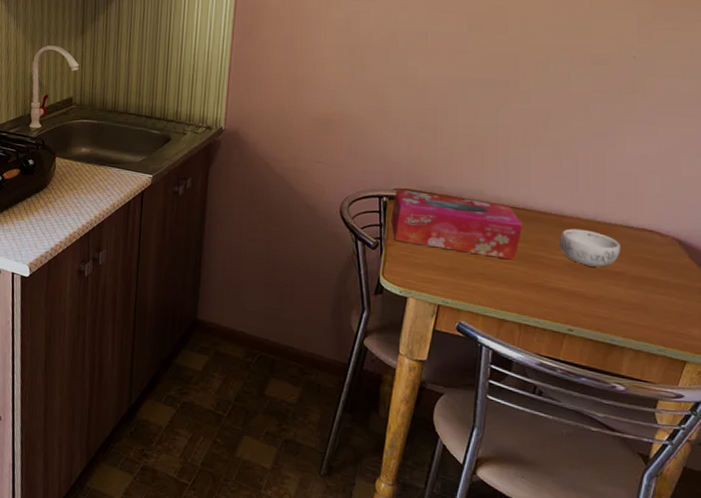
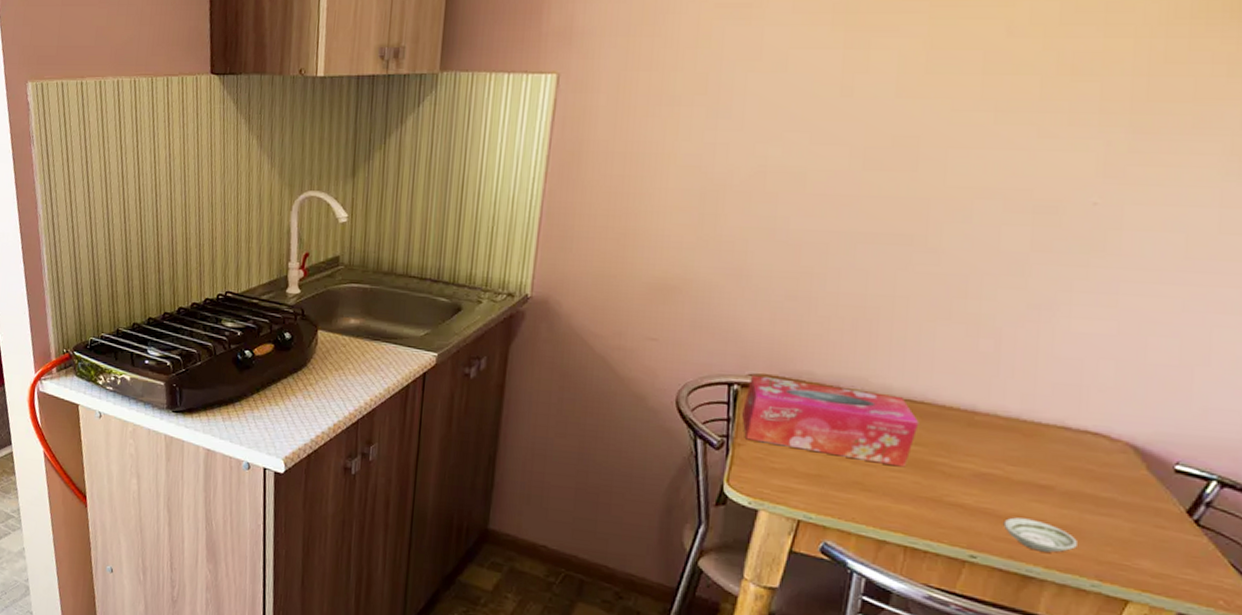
decorative bowl: present [559,228,621,267] -> none [967,428,1052,479]
saucer: none [590,298,645,325] -> present [1003,517,1077,553]

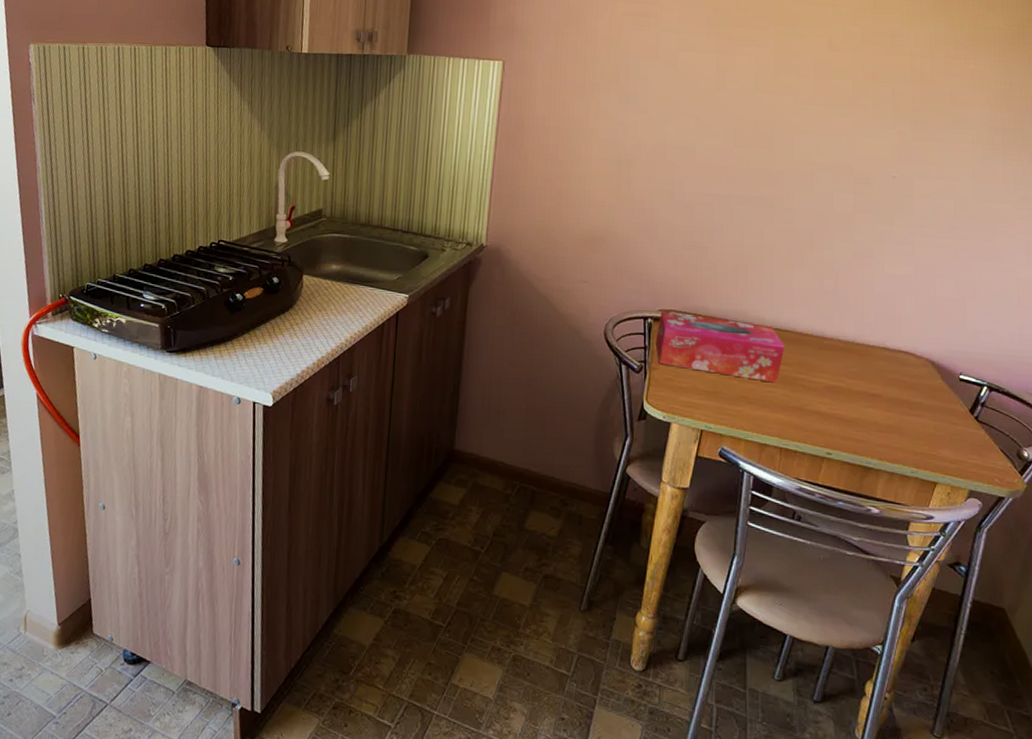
saucer: present [1003,517,1077,553] -> none [848,420,900,447]

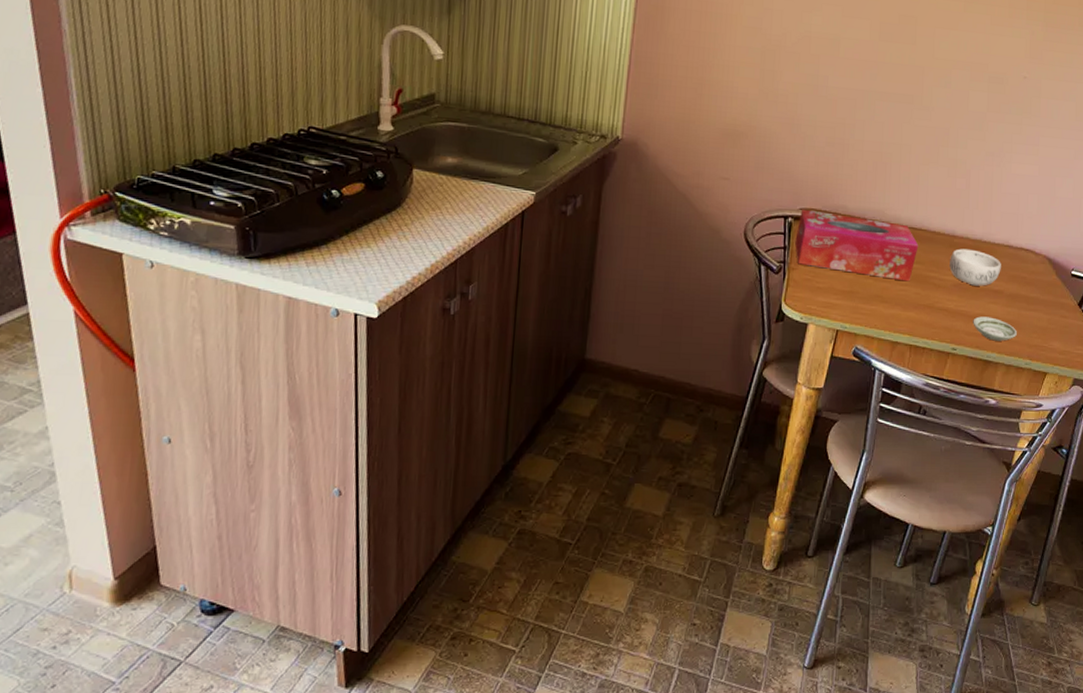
decorative bowl: none [820,350,878,390] -> present [949,248,1001,286]
saucer: none [848,420,900,447] -> present [973,316,1017,341]

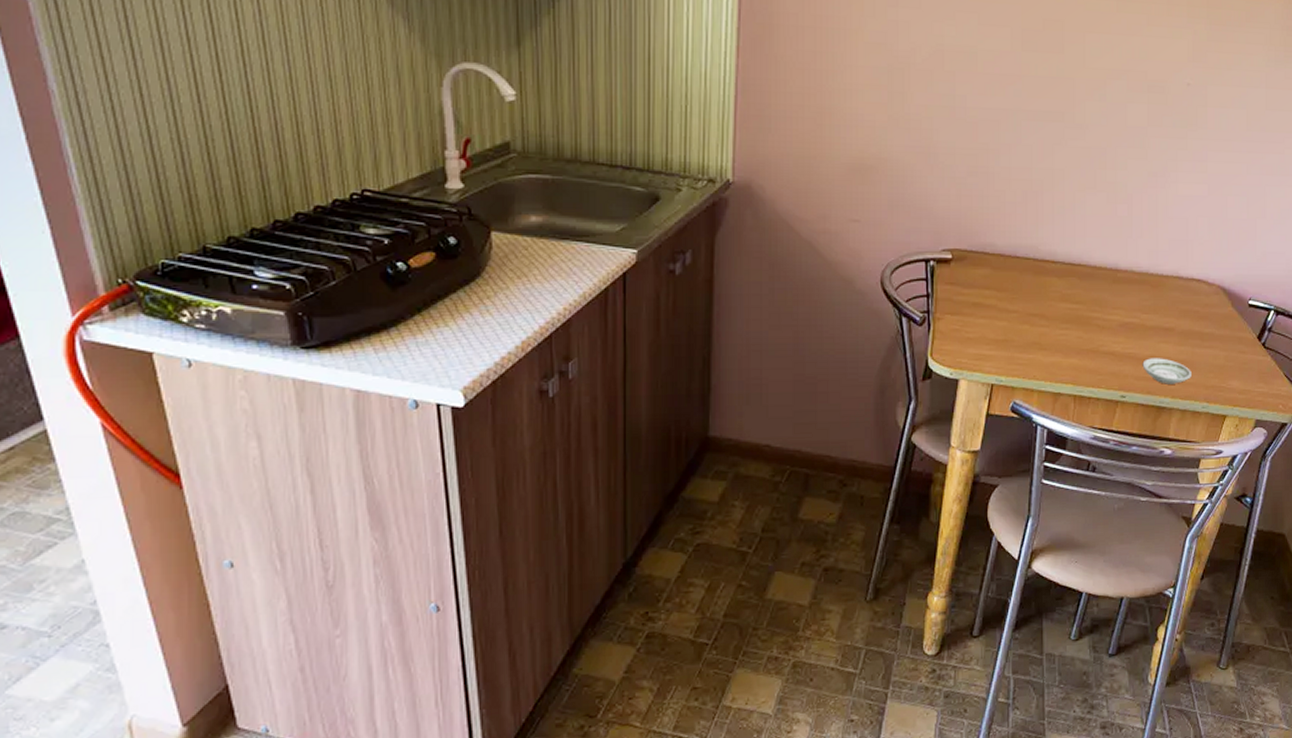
tissue box: present [795,209,919,282] -> none [939,250,1078,325]
decorative bowl: present [949,248,1001,286] -> none [1114,283,1171,324]

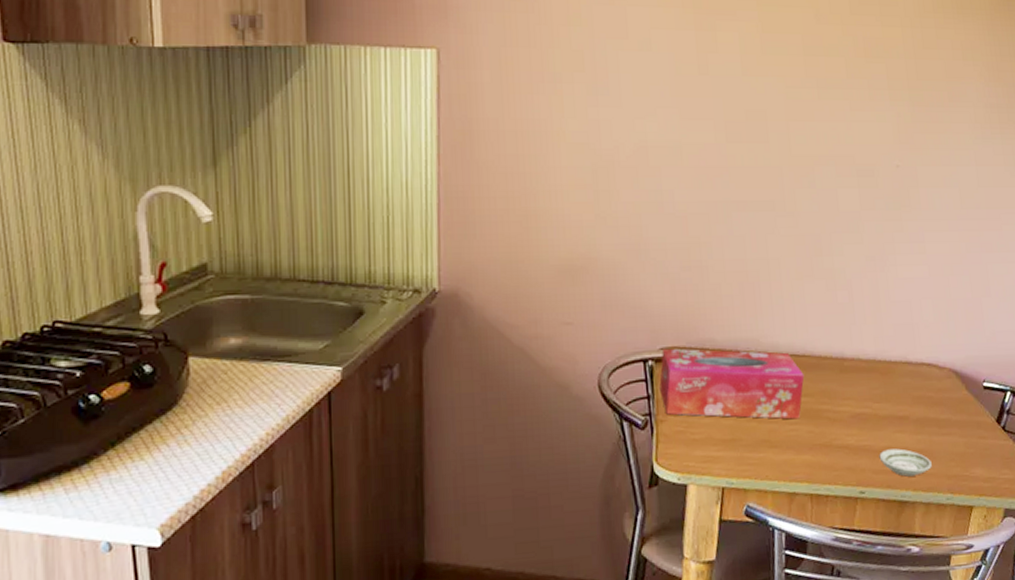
tissue box: none [939,250,1078,325] -> present [659,348,805,420]

